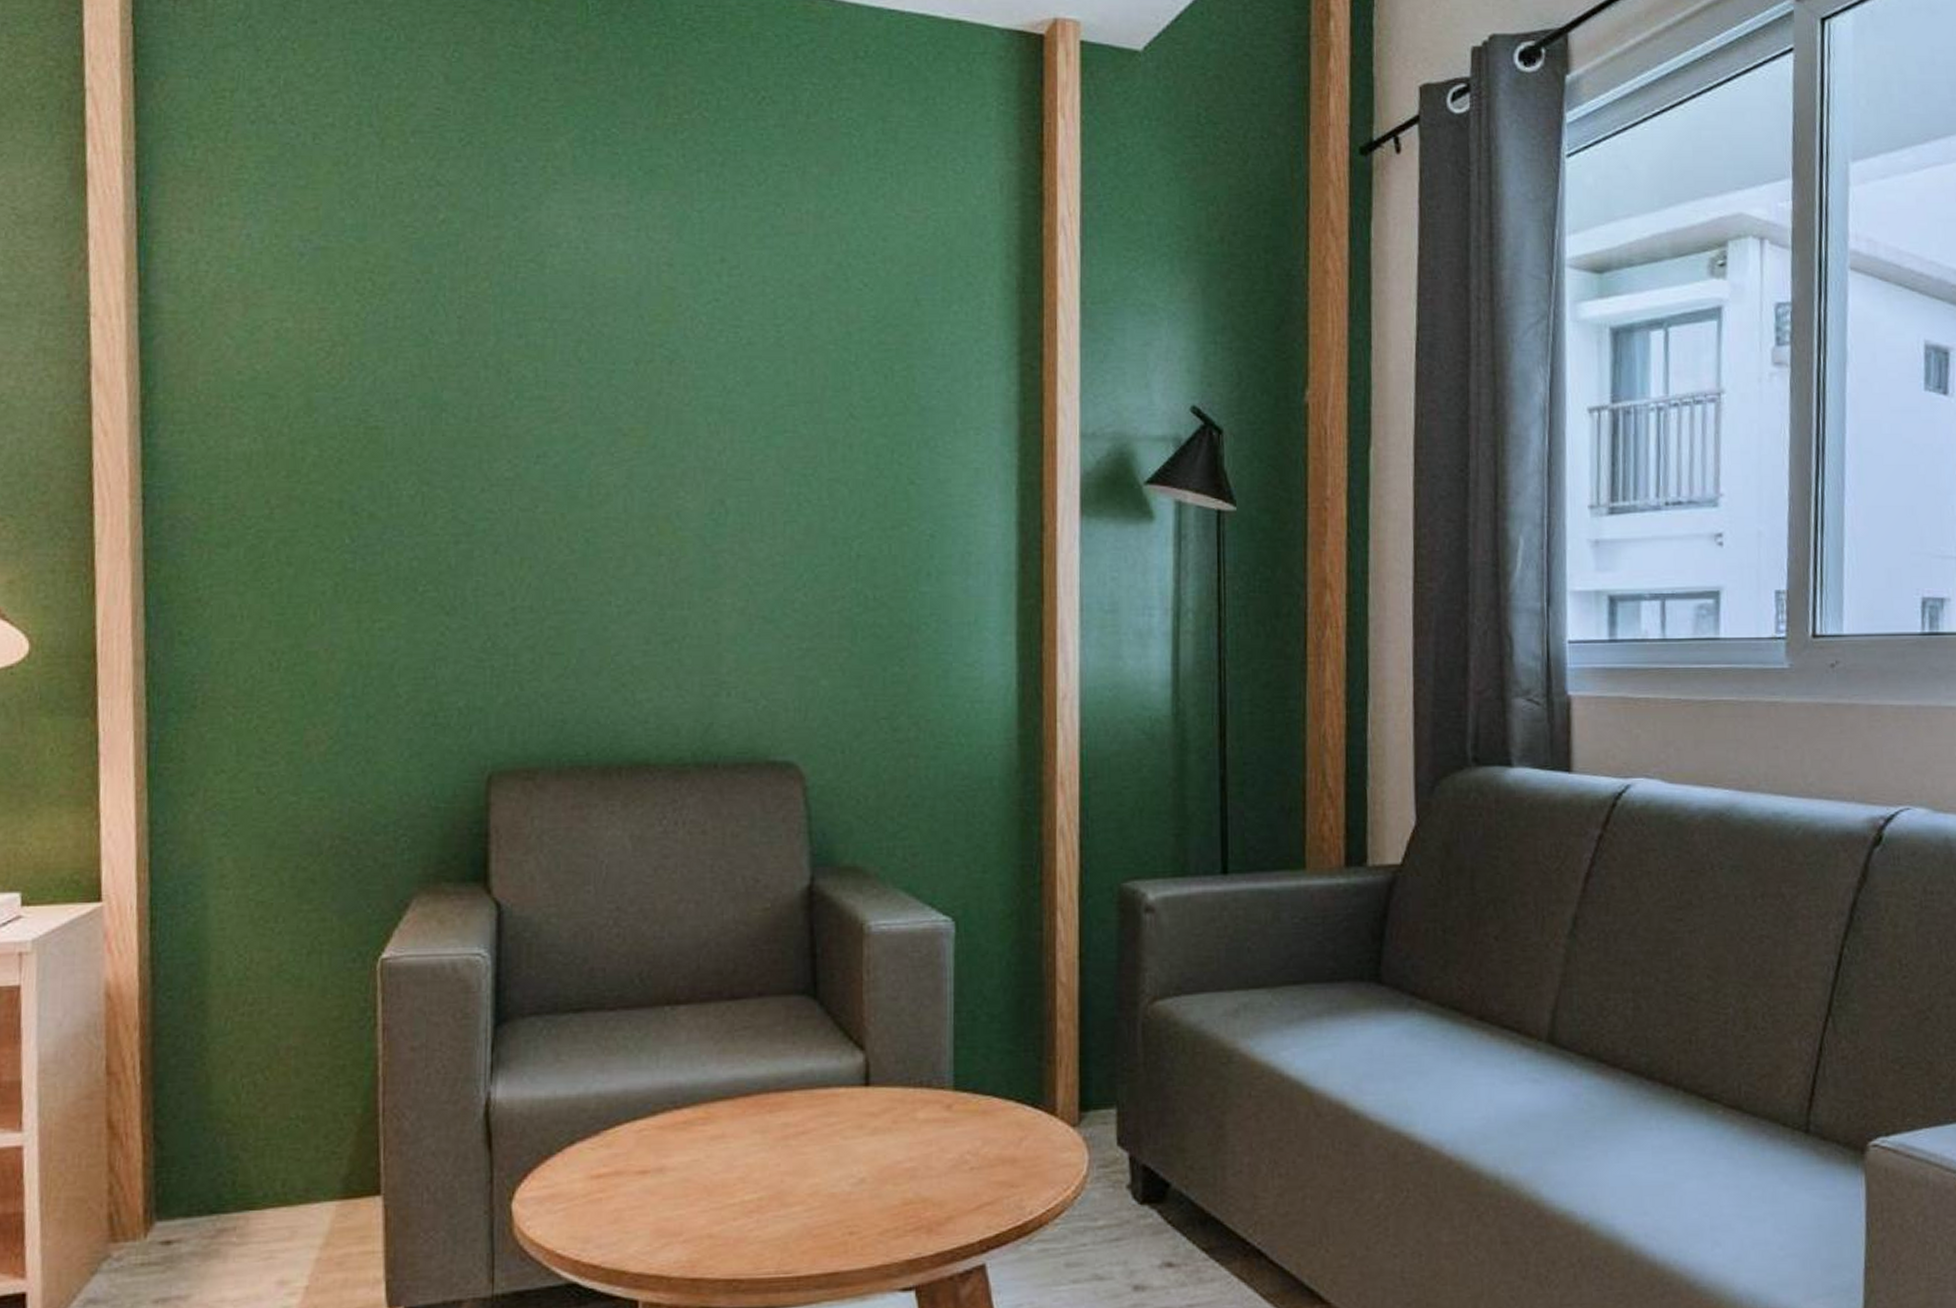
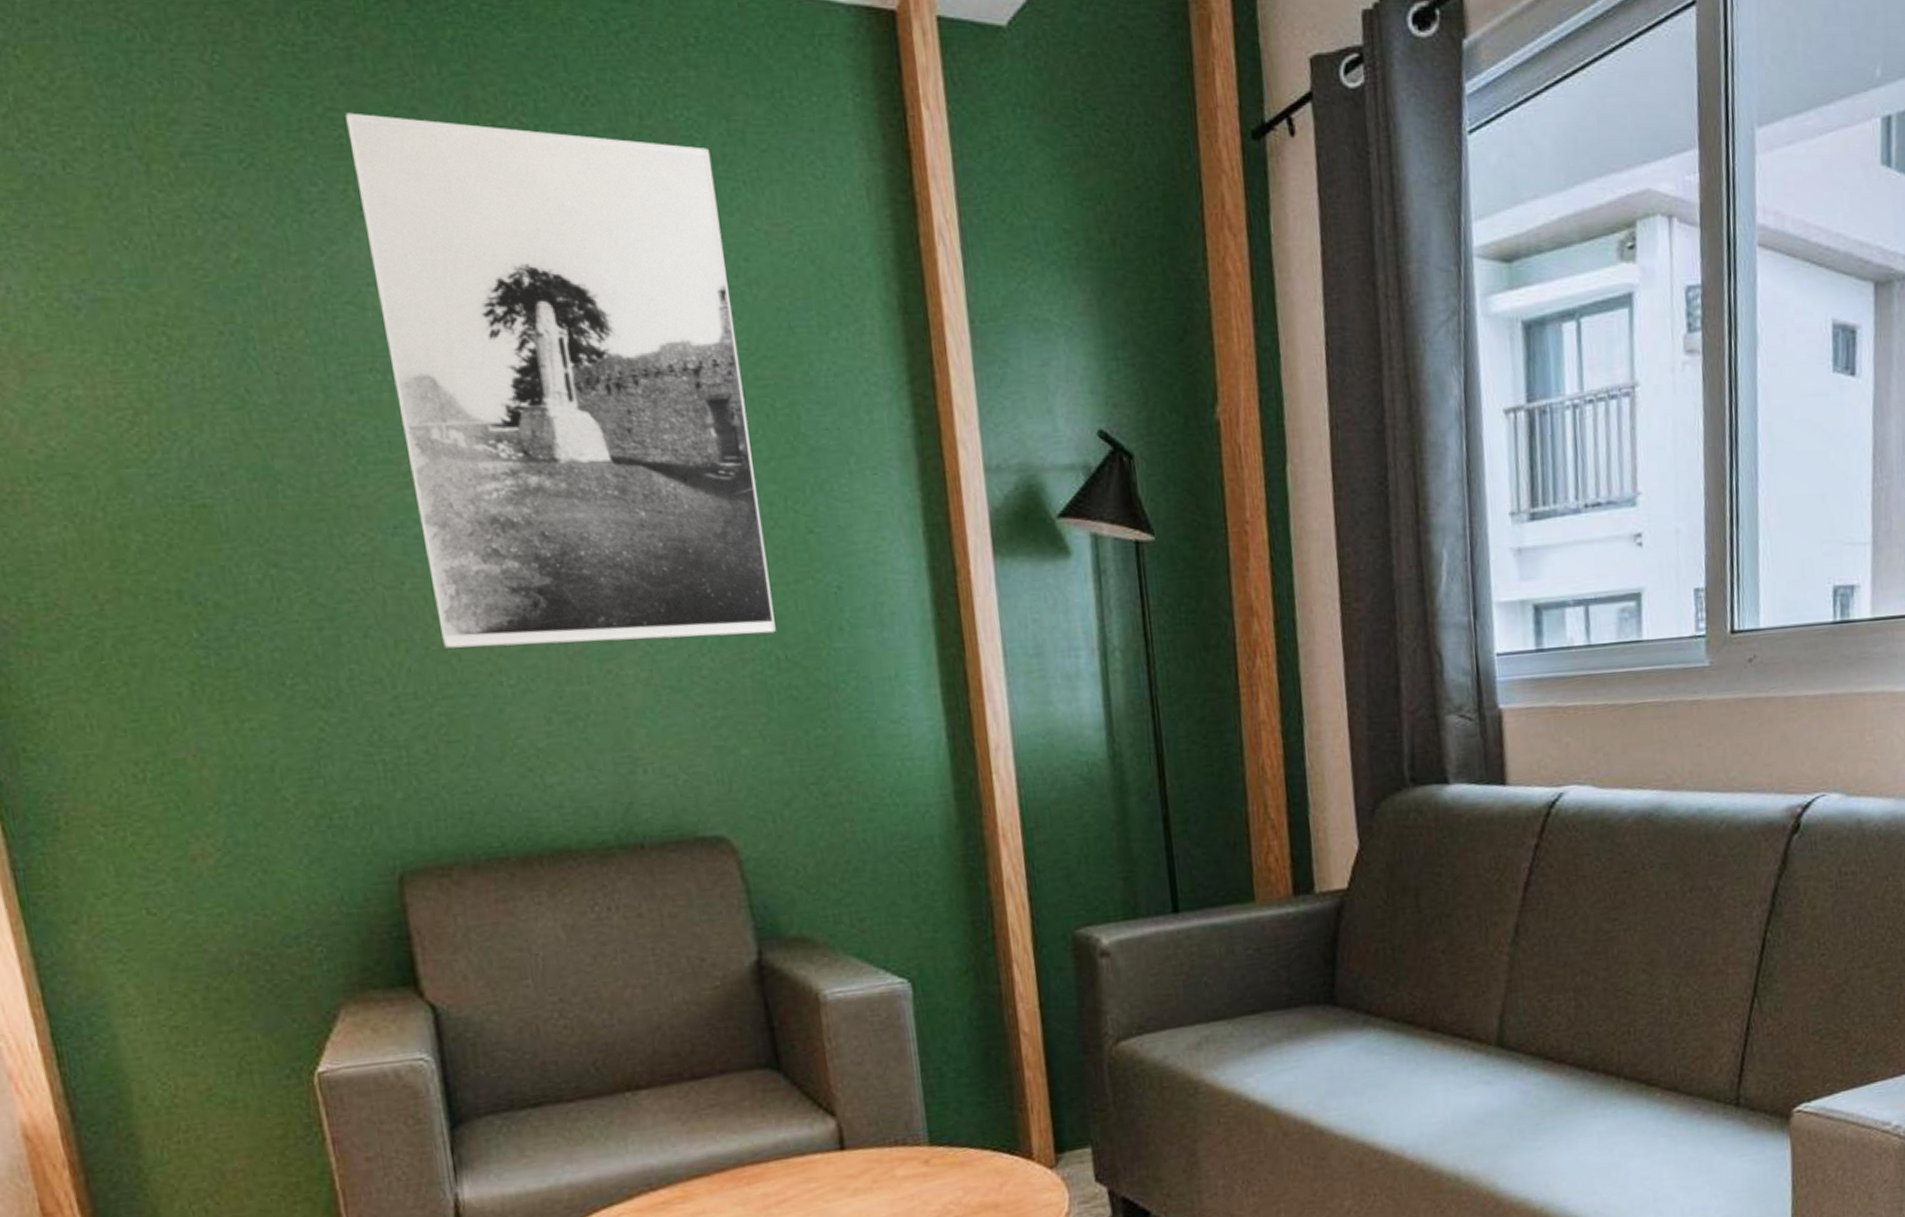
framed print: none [555,103,868,574] -> present [345,112,776,649]

